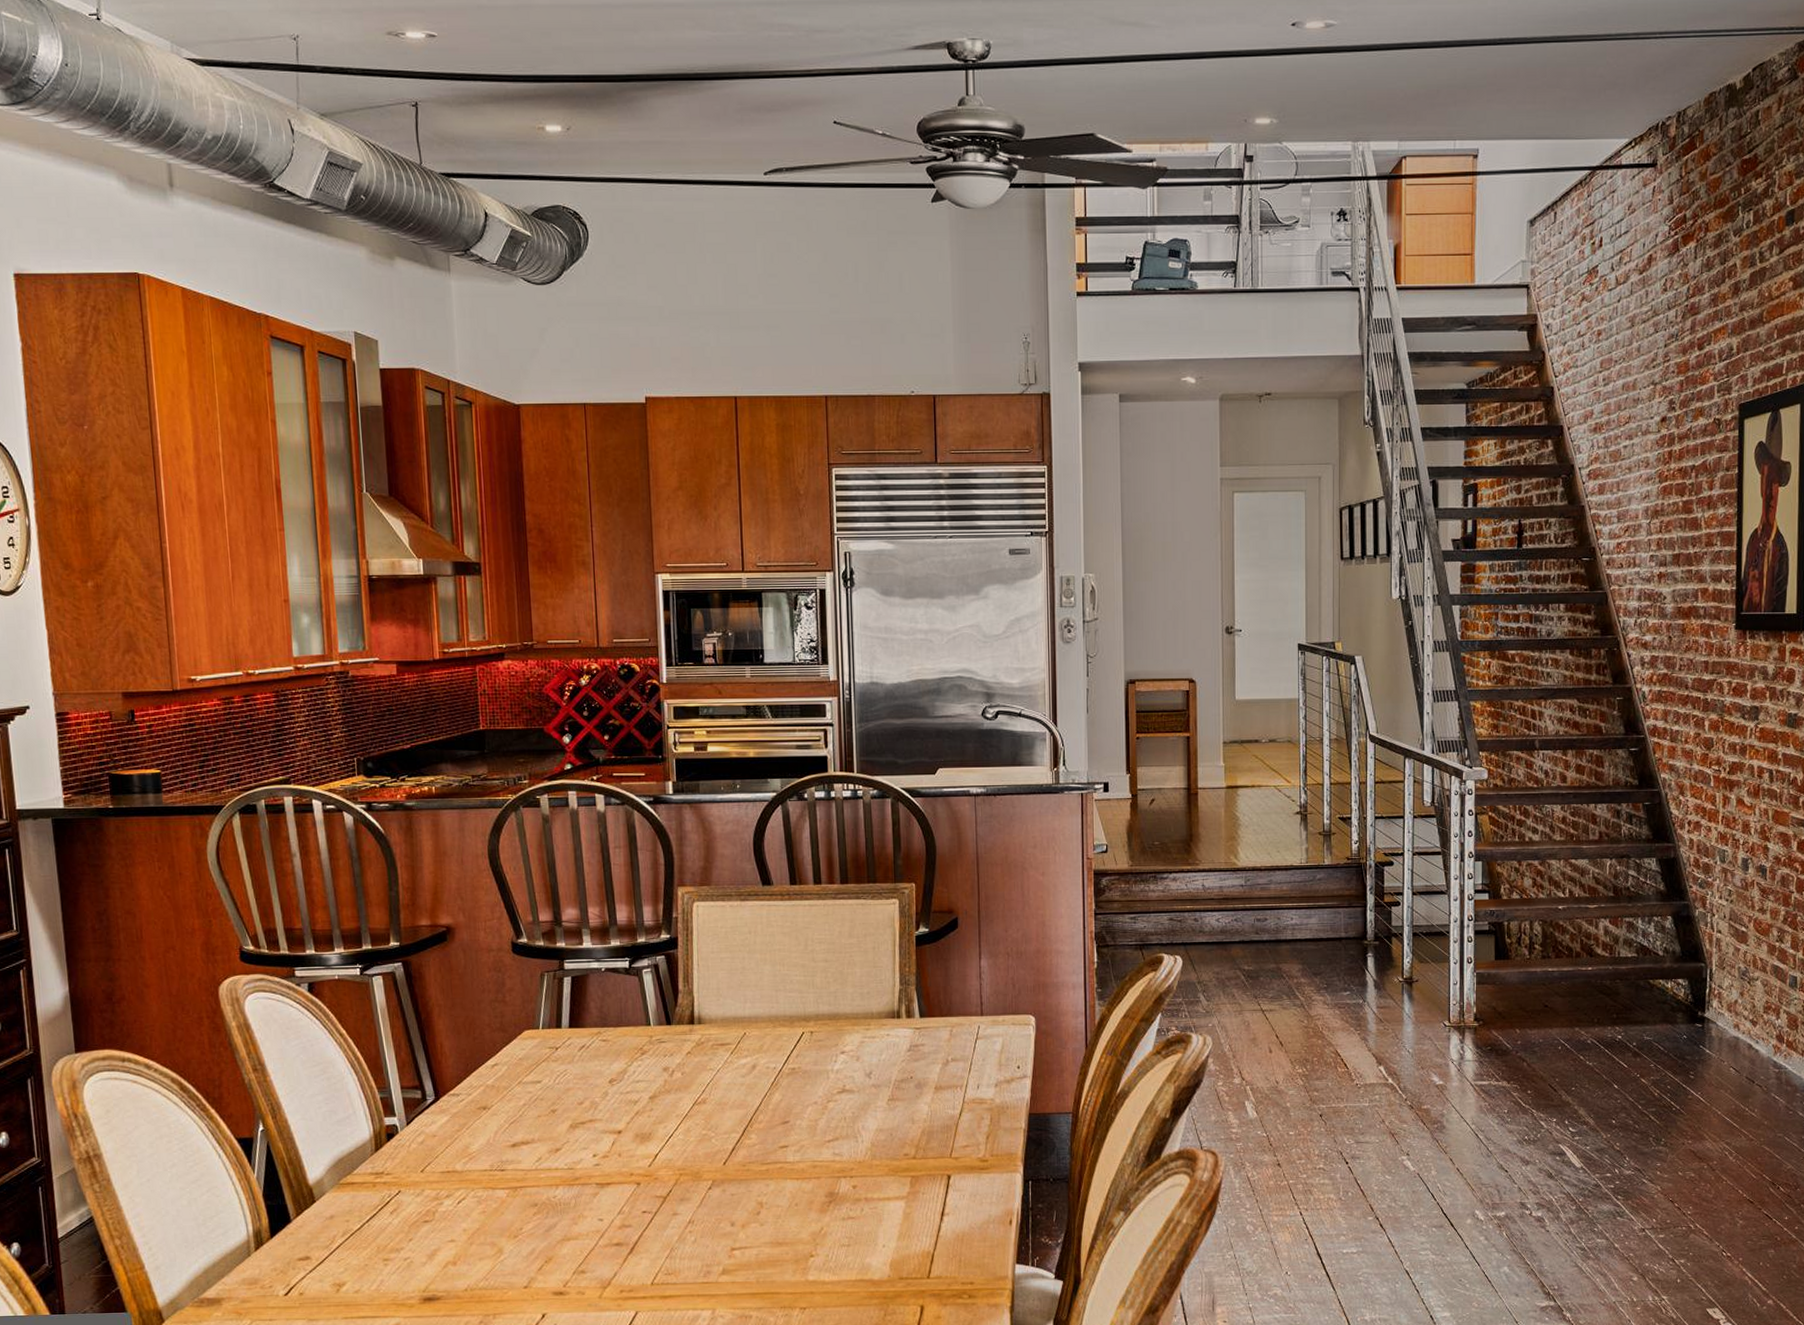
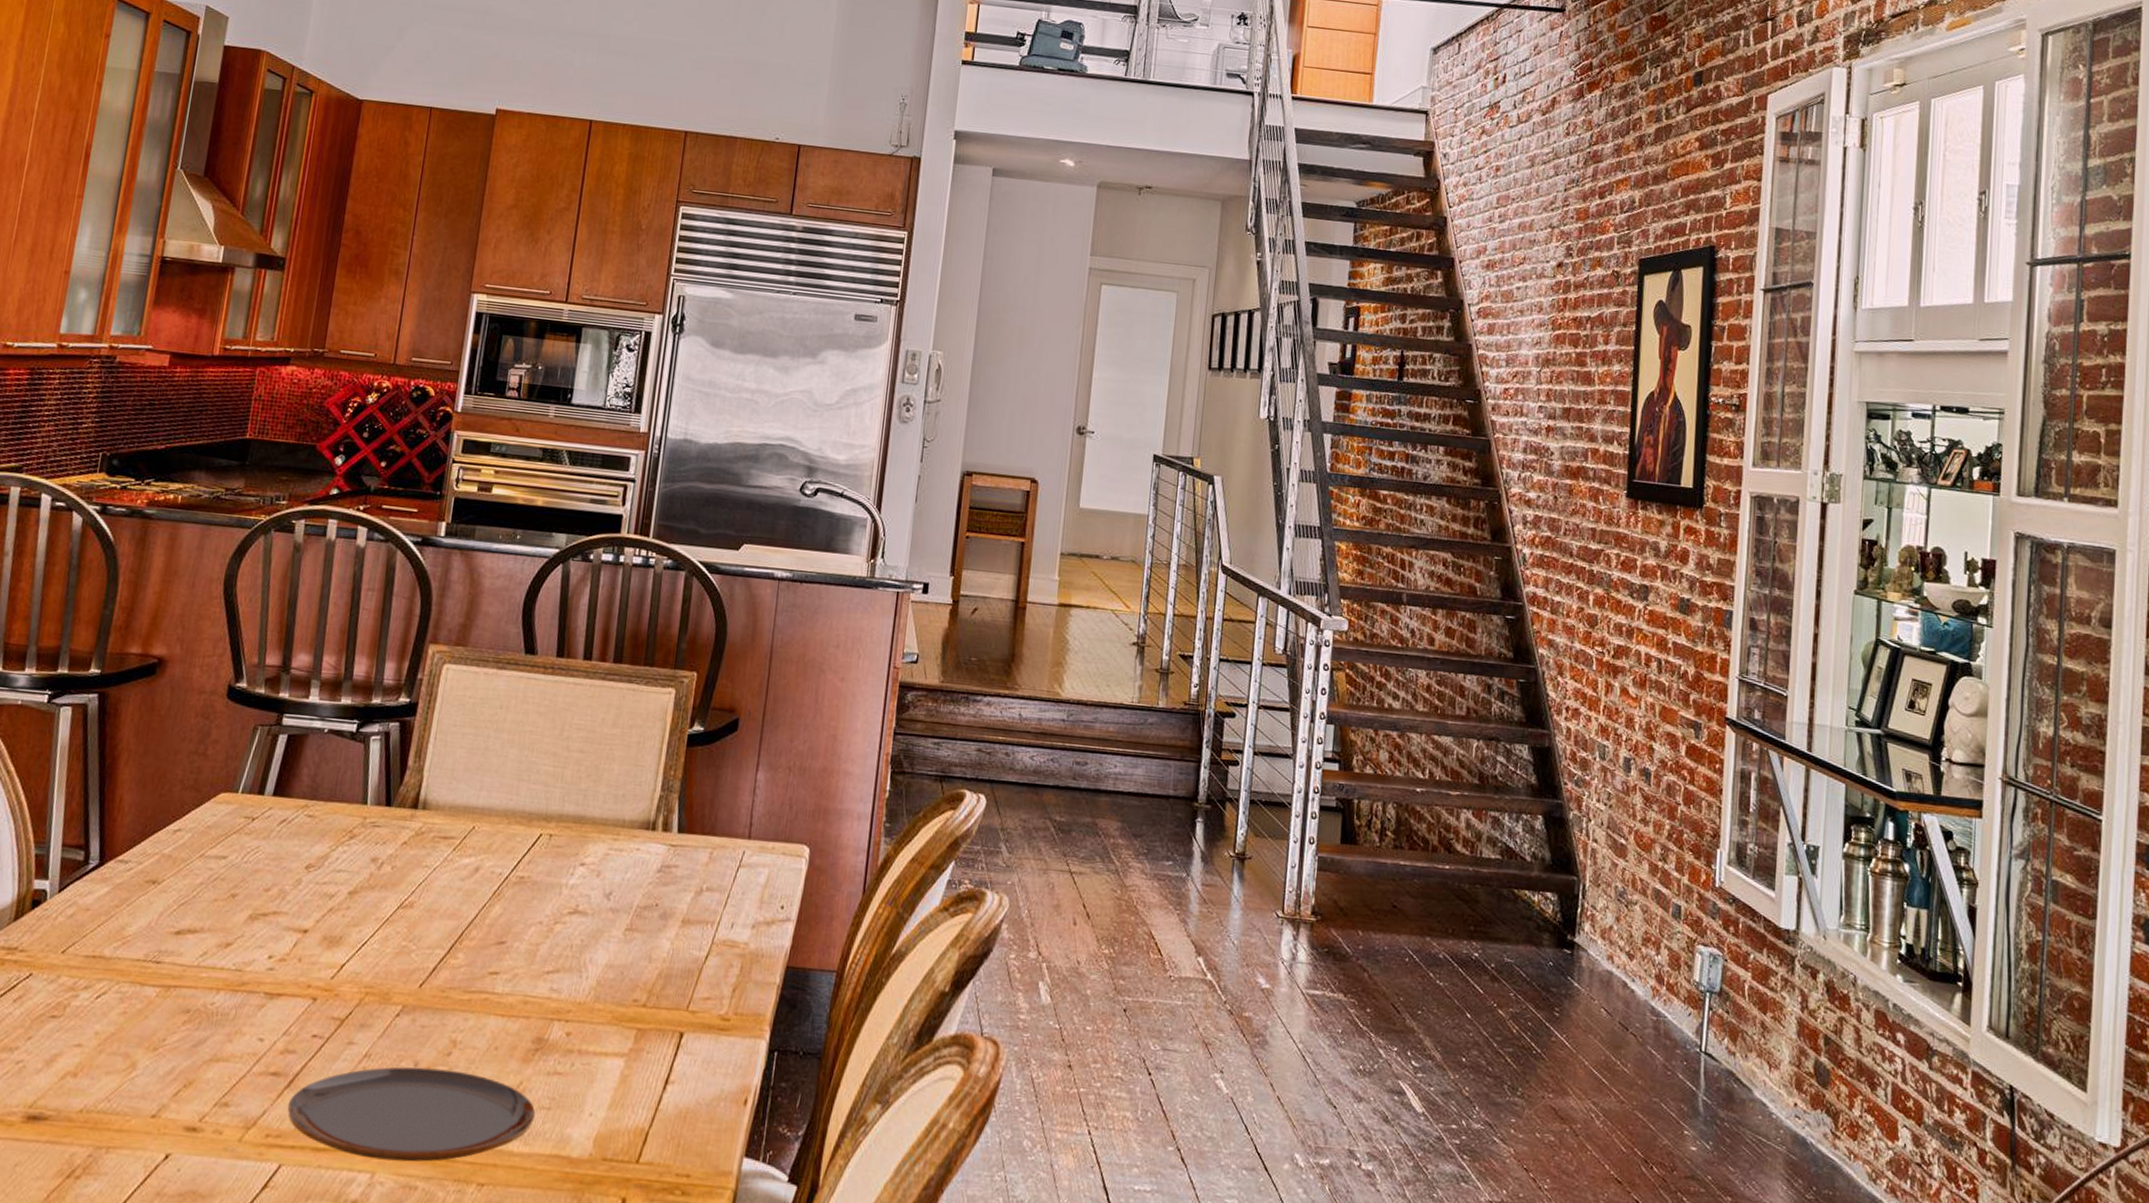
plate: none [633,1225,838,1299] -> present [287,1067,536,1162]

